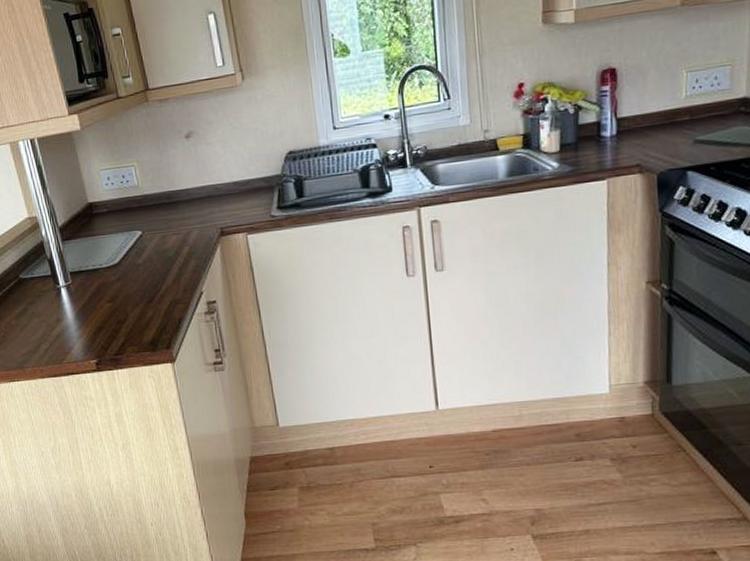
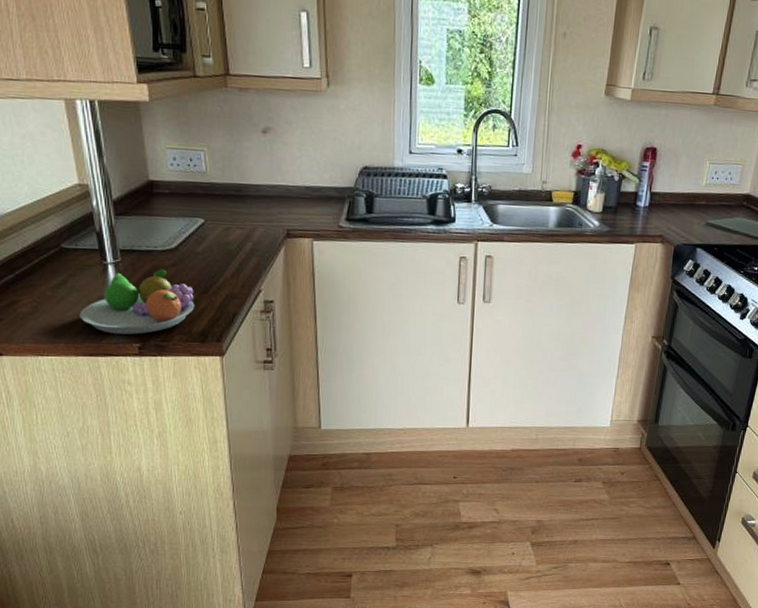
fruit bowl: none [41,285,143,353] -> present [79,269,195,335]

